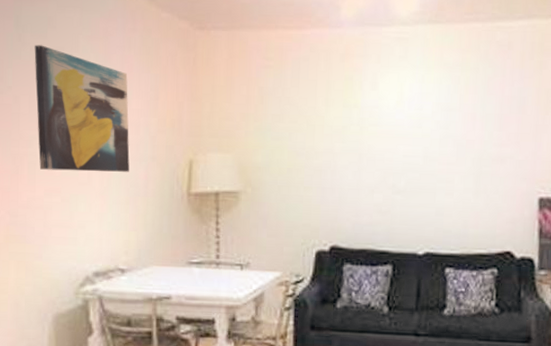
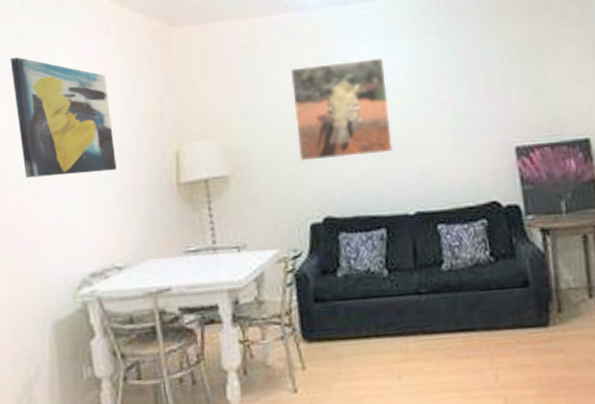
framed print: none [313,86,414,188] -> present [291,57,394,162]

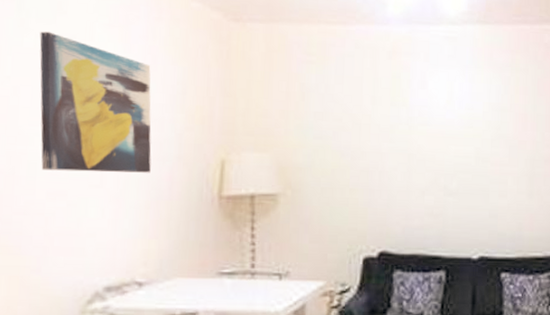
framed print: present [291,57,394,162] -> none [359,84,464,190]

